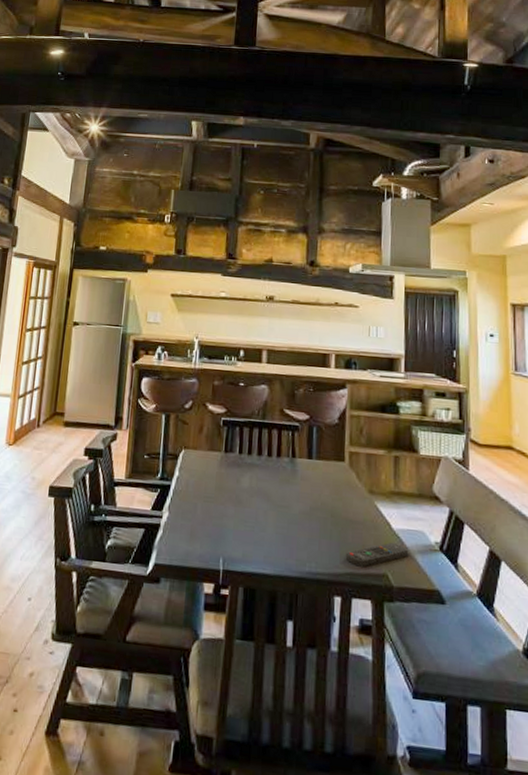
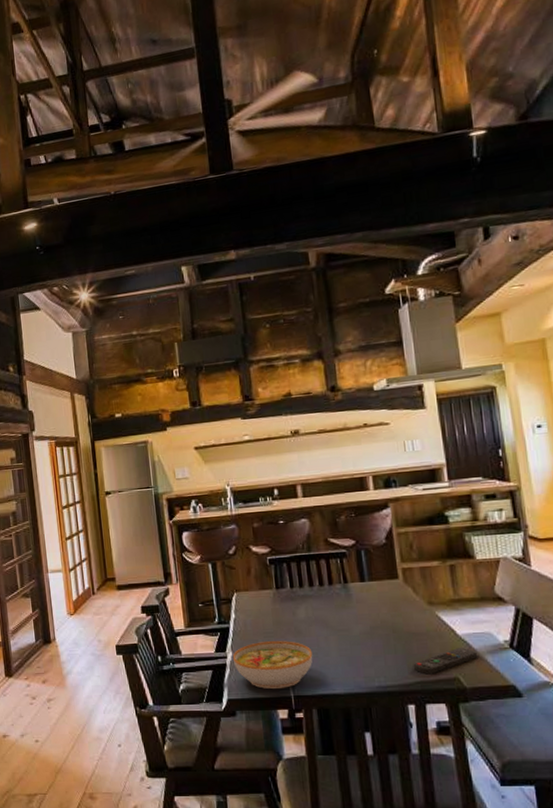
bowl: none [167,505,249,560] -> present [232,641,313,690]

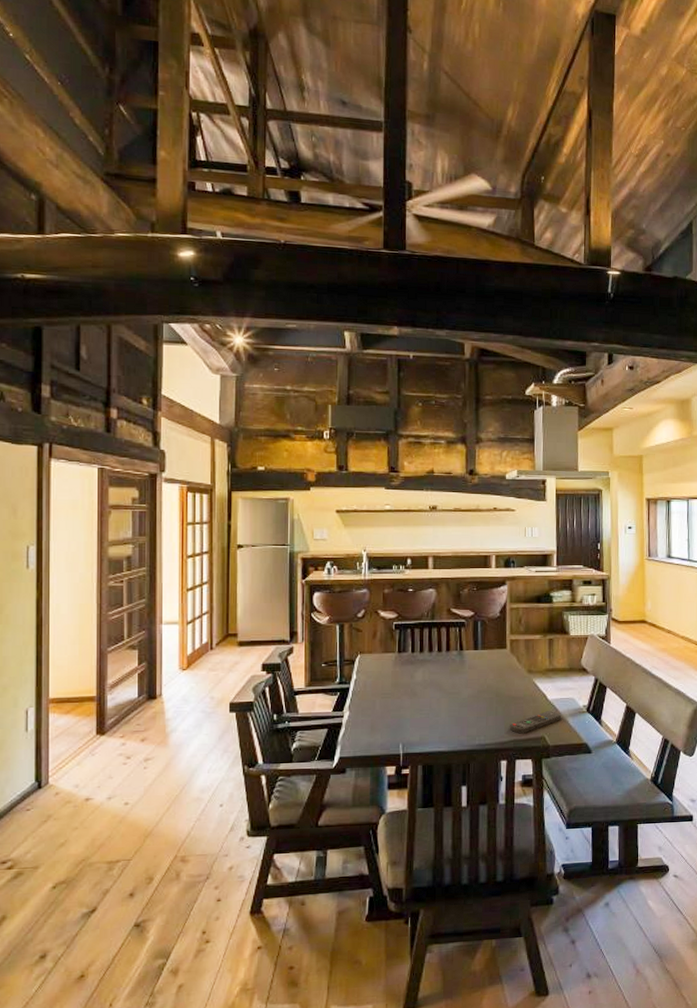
bowl: present [232,641,313,690] -> none [349,702,425,748]

